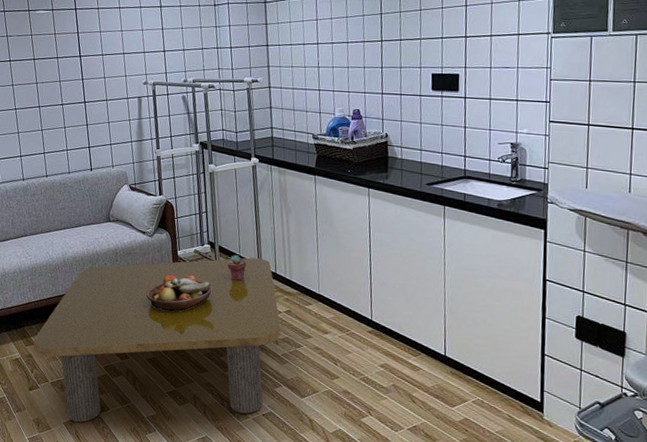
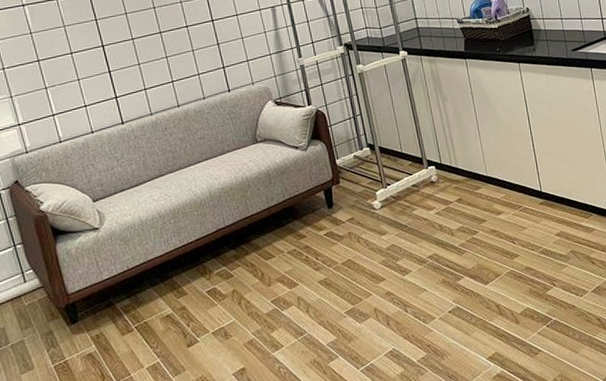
coffee table: present [33,257,281,422] -> none [186,151,456,370]
fruit bowl: present [146,274,212,312] -> none [308,182,377,226]
potted succulent: present [227,255,247,281] -> none [389,153,411,180]

